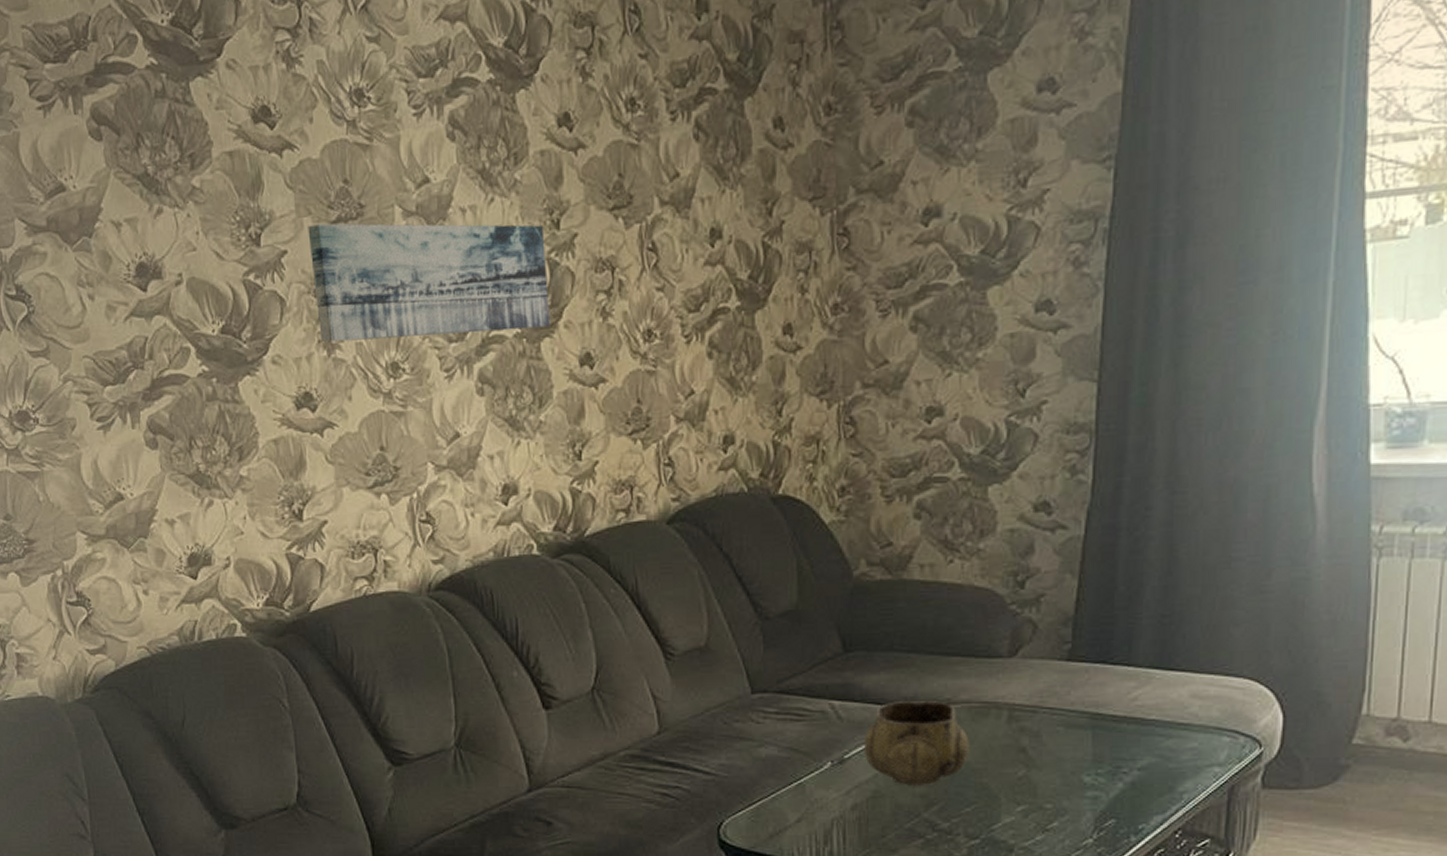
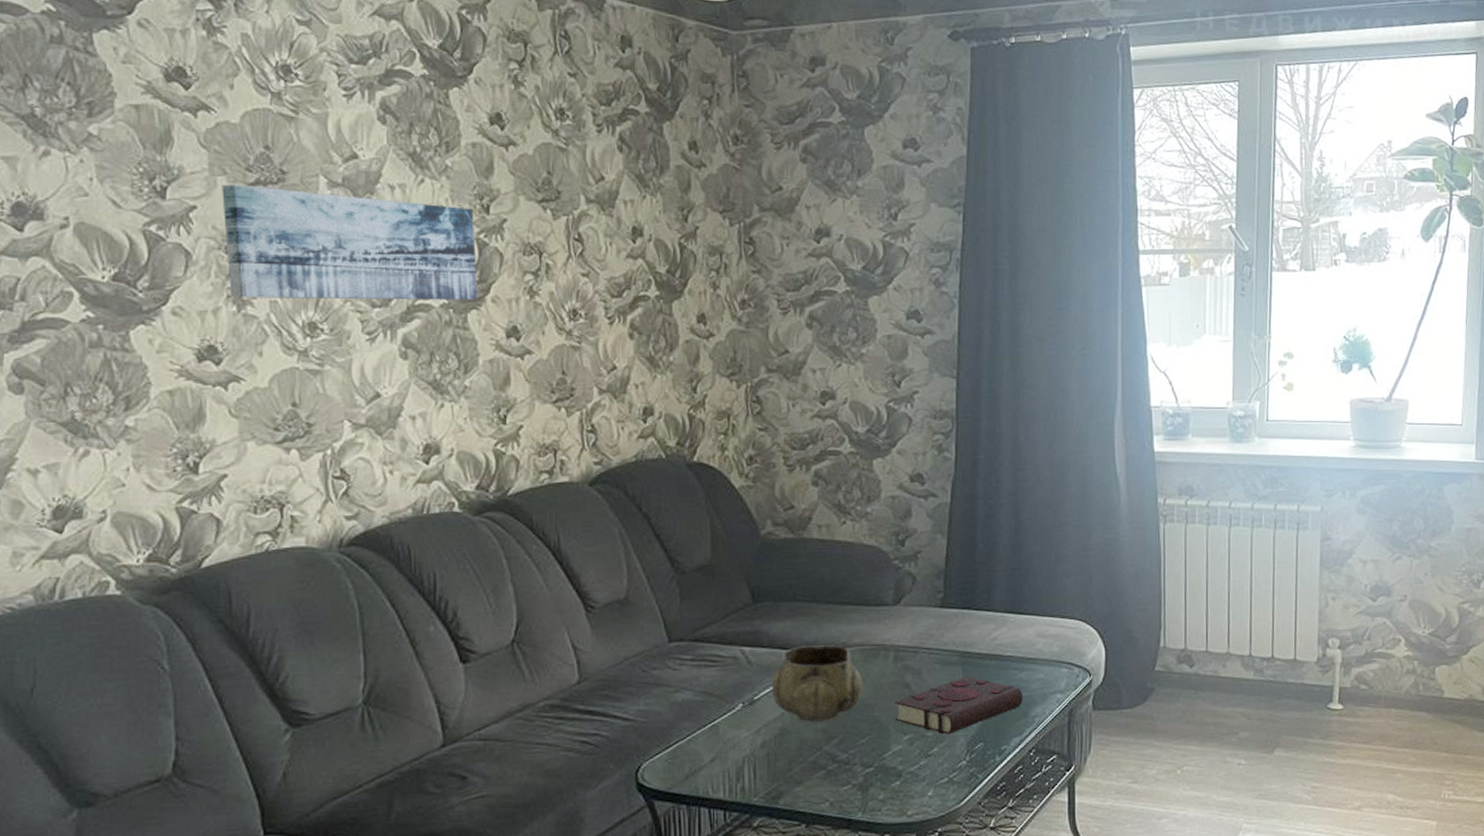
book: none [1006,741,1169,808] -> present [894,676,1023,734]

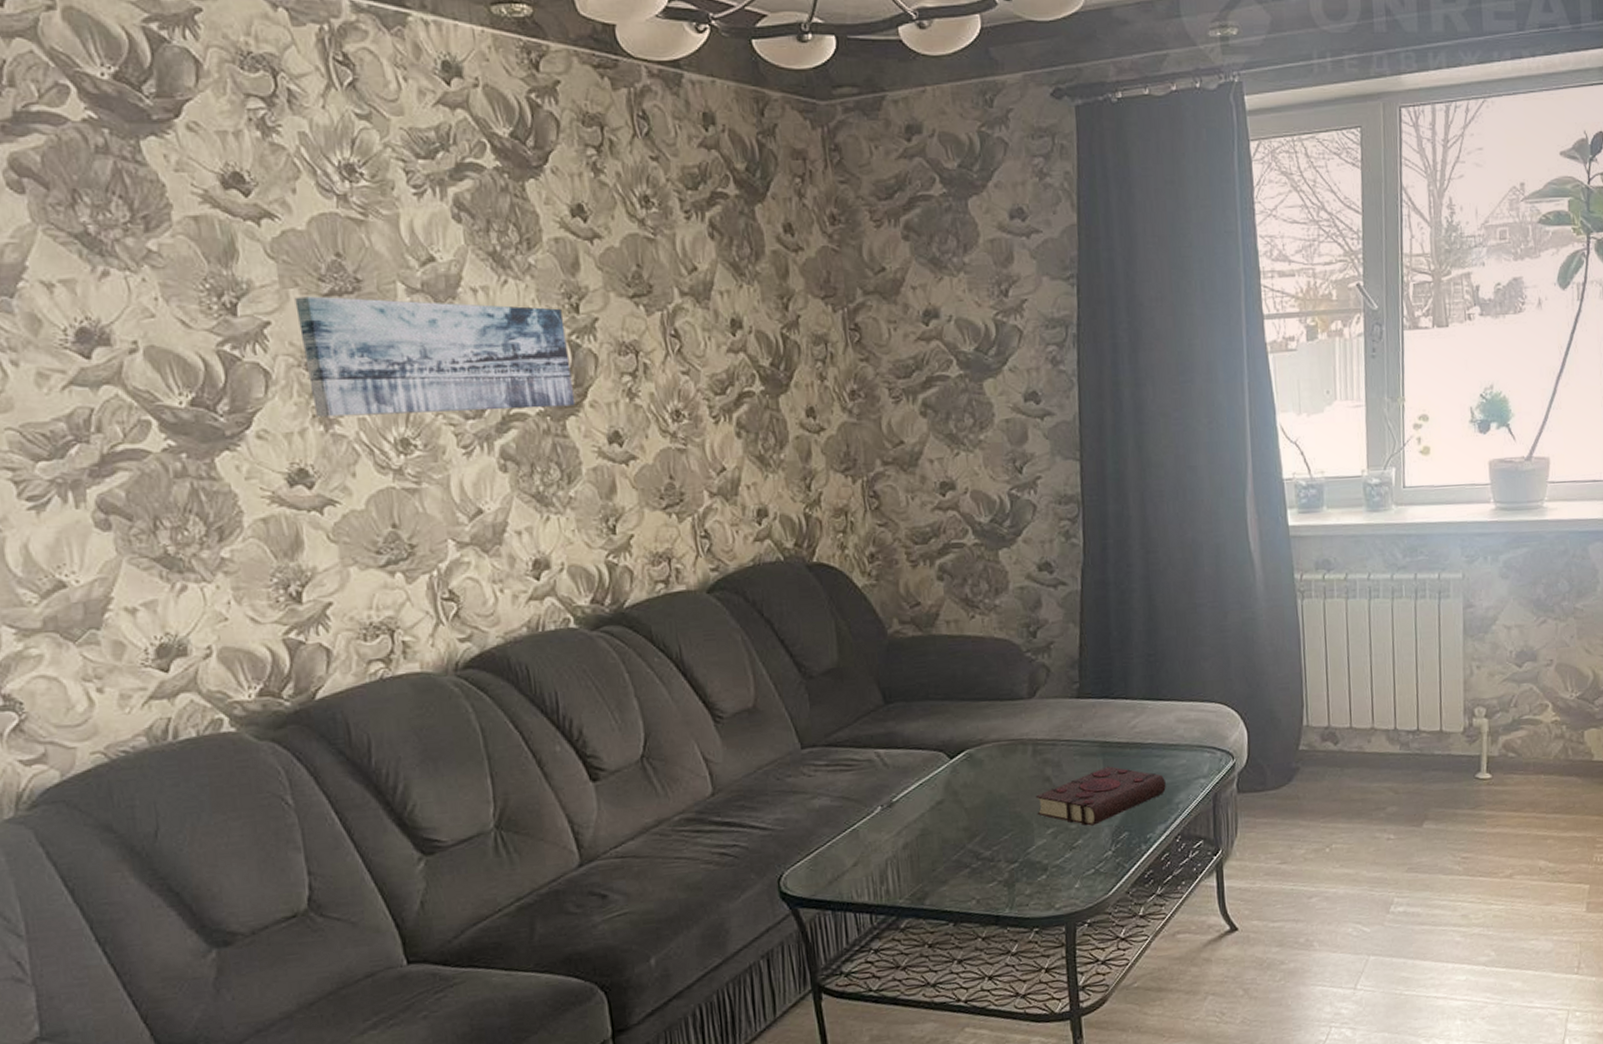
decorative bowl: present [771,645,863,723] -> none [908,742,1003,822]

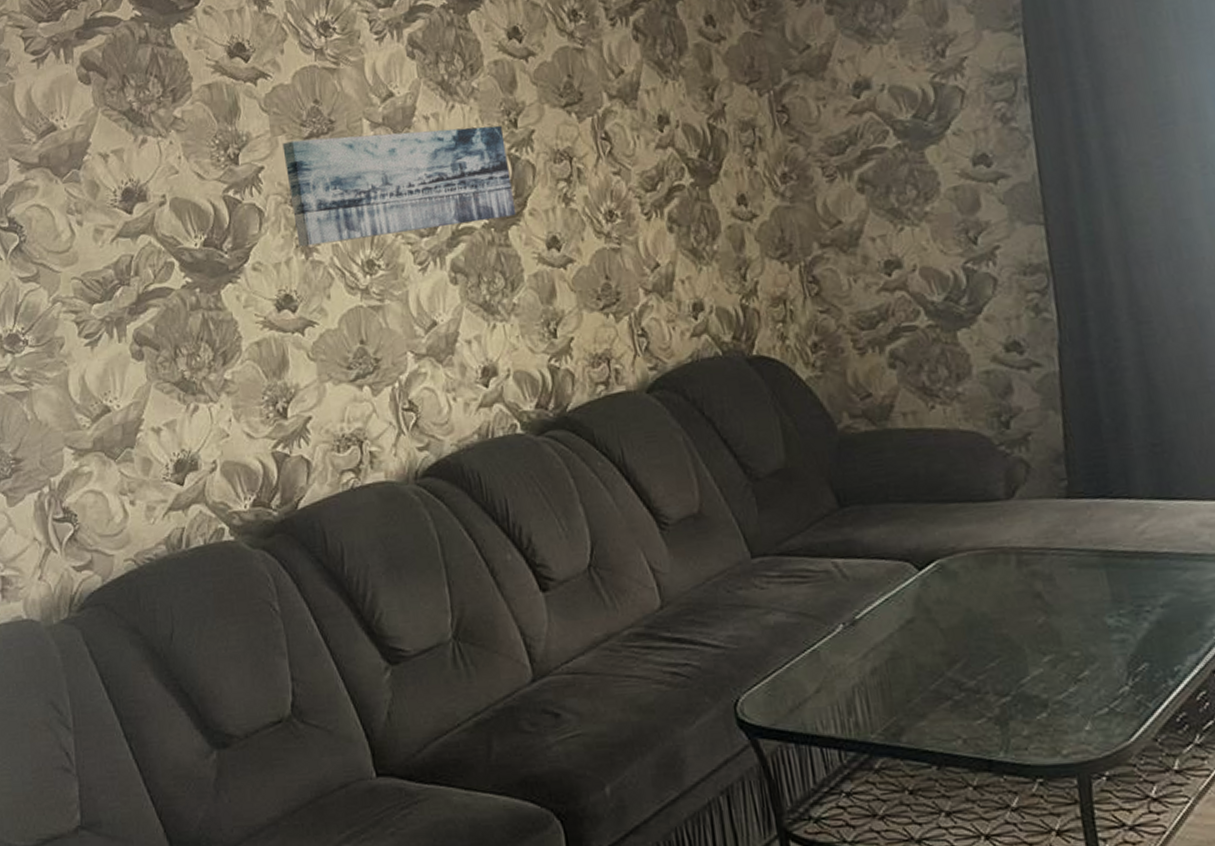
book: present [1035,766,1166,826] -> none [1025,580,1193,654]

